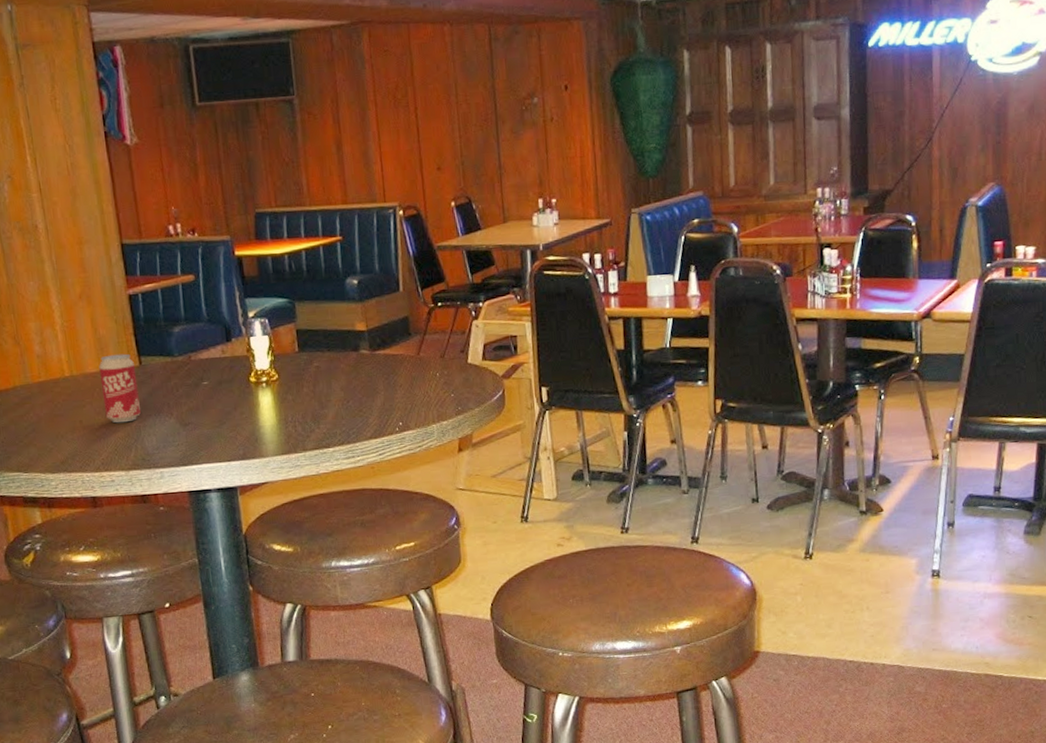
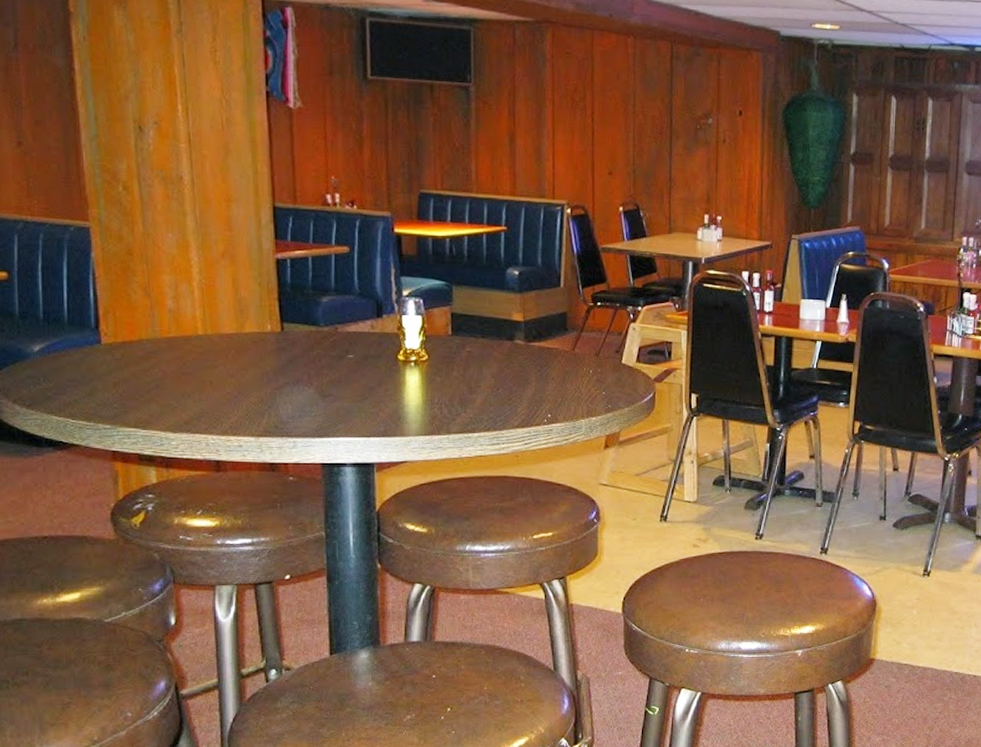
beverage can: present [99,353,141,423] -> none [236,317,278,388]

